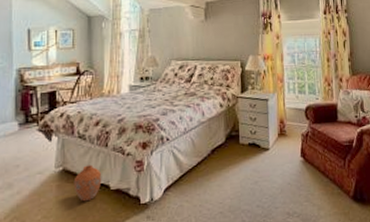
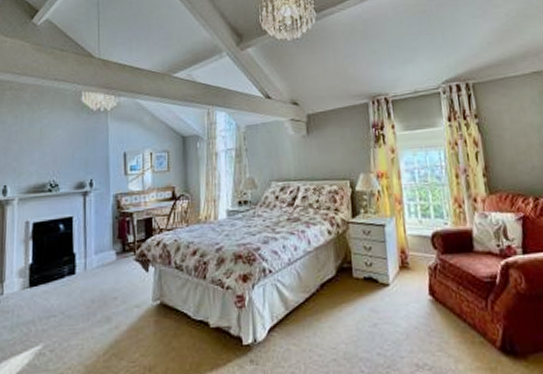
vase: present [73,164,102,202] -> none [171,298,201,340]

